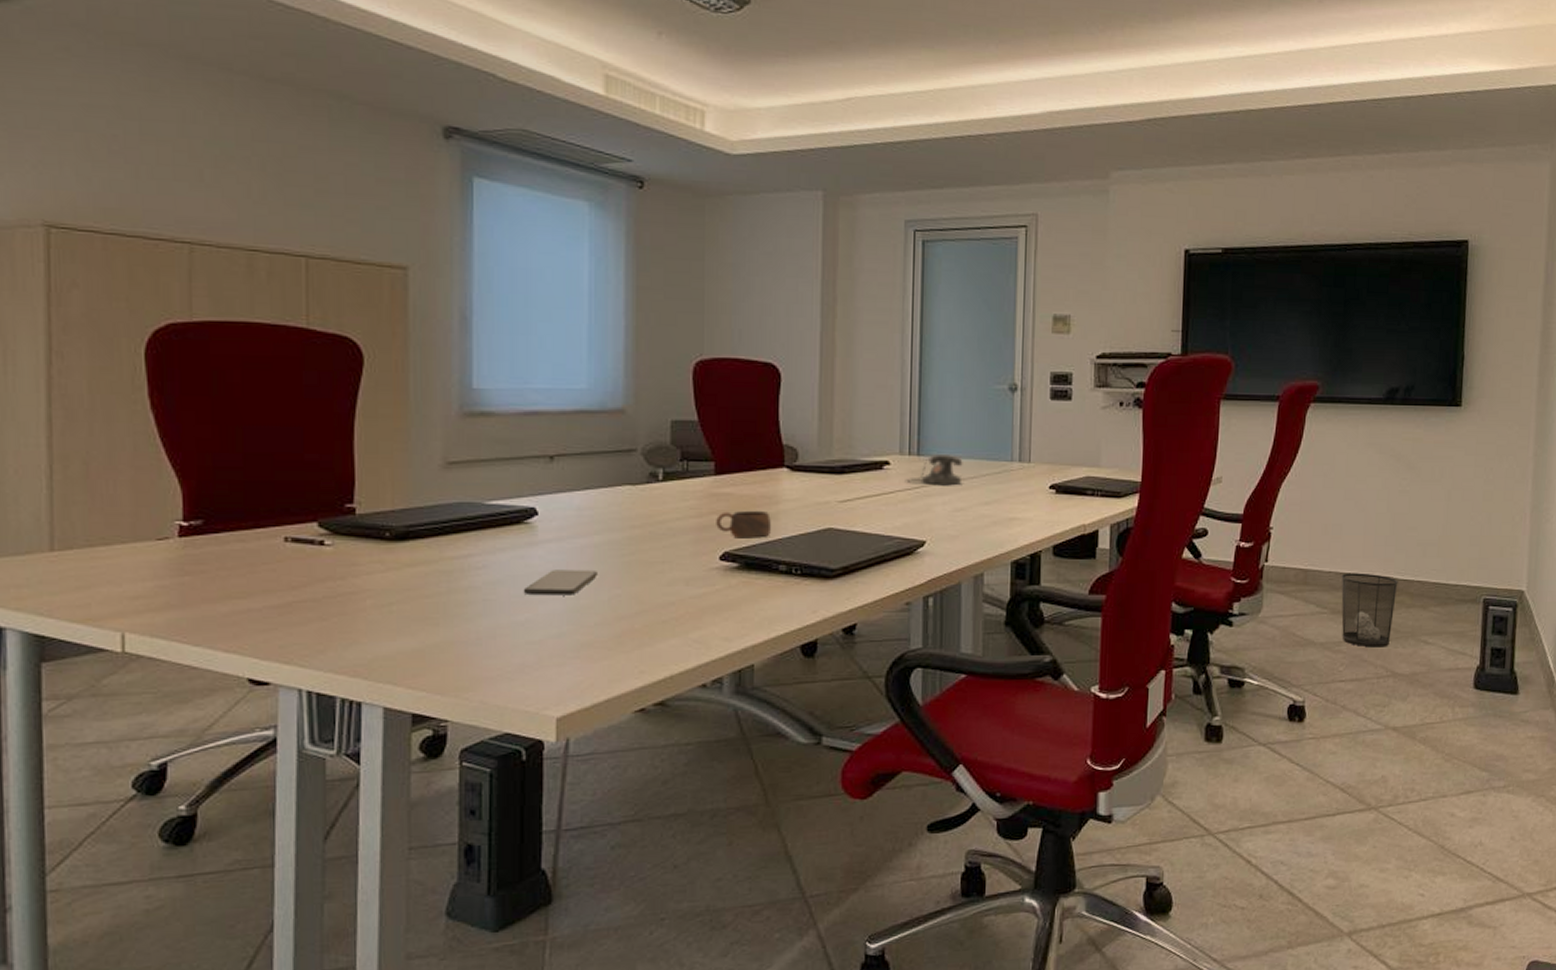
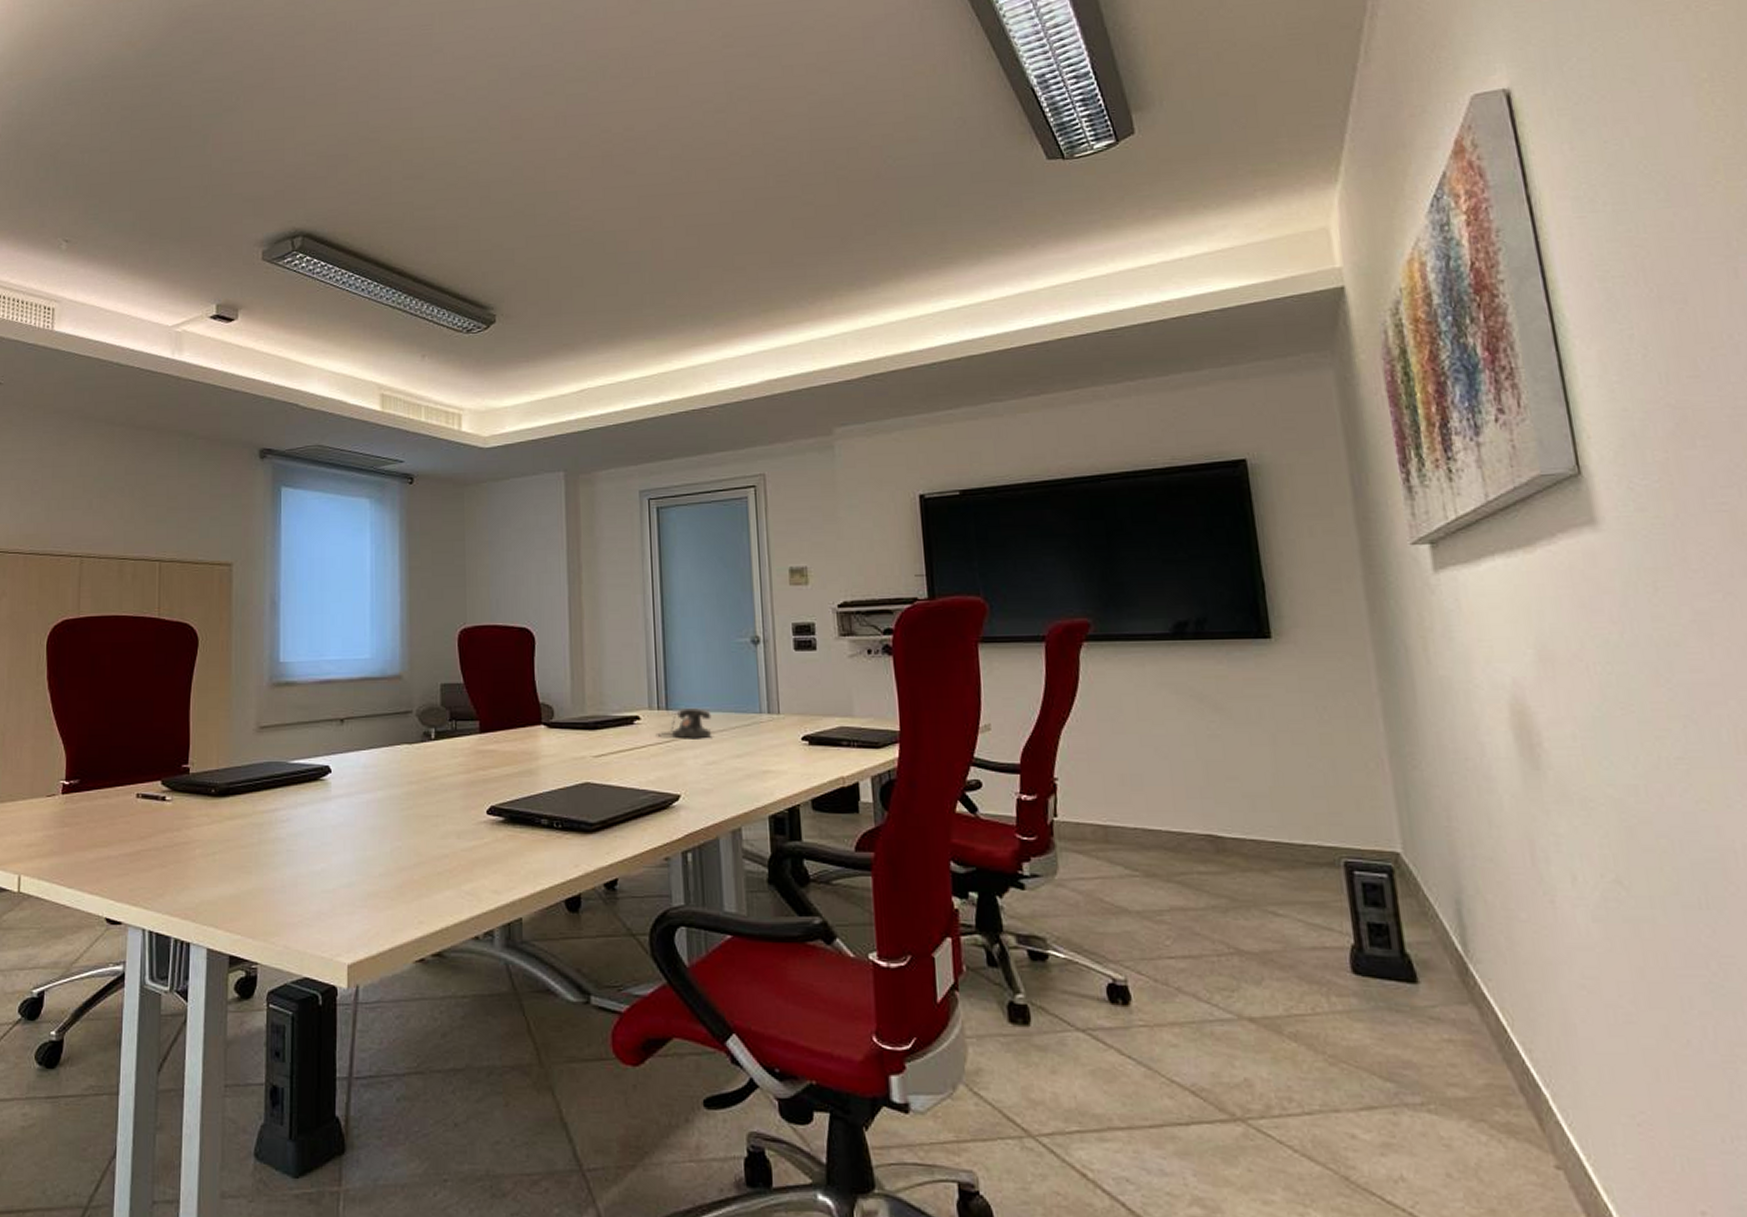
smartphone: present [523,569,597,596] -> none [319,823,381,847]
cup: present [716,510,772,539] -> none [482,766,533,793]
waste bin: present [1341,573,1398,648] -> none [1150,829,1227,919]

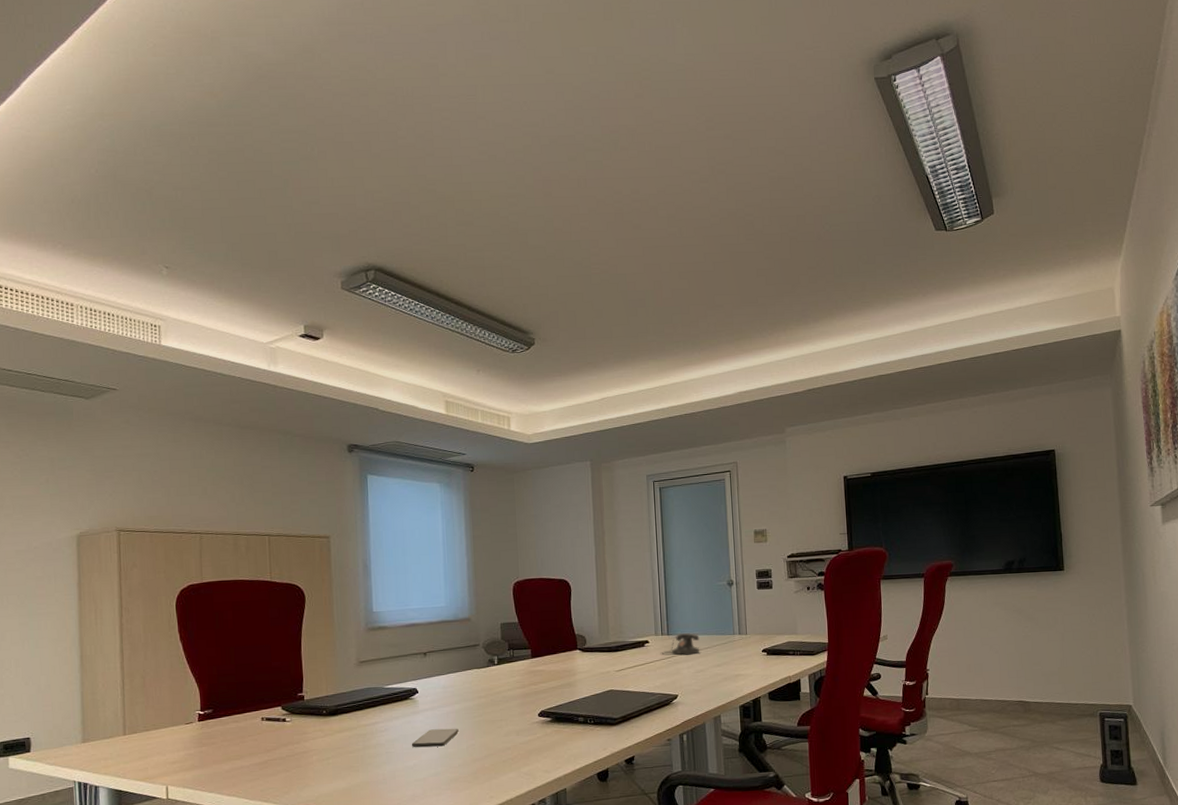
smartphone: none [319,823,381,847] -> present [411,728,459,748]

